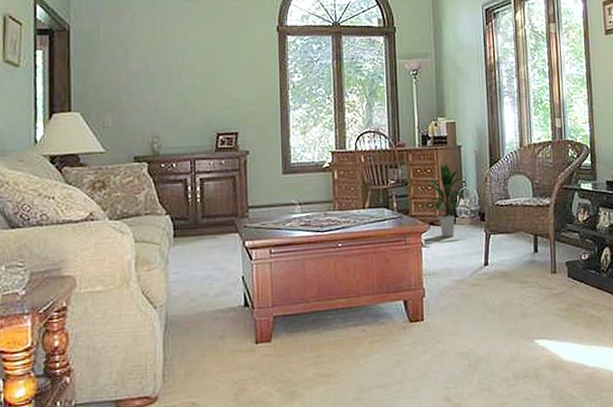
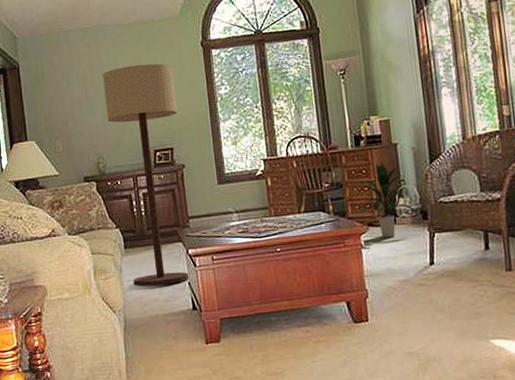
floor lamp: none [167,42,245,280] -> present [102,63,189,287]

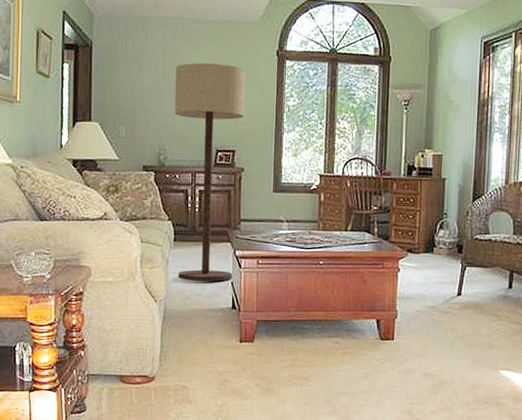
indoor plant: present [358,163,421,238] -> none [402,195,456,265]

